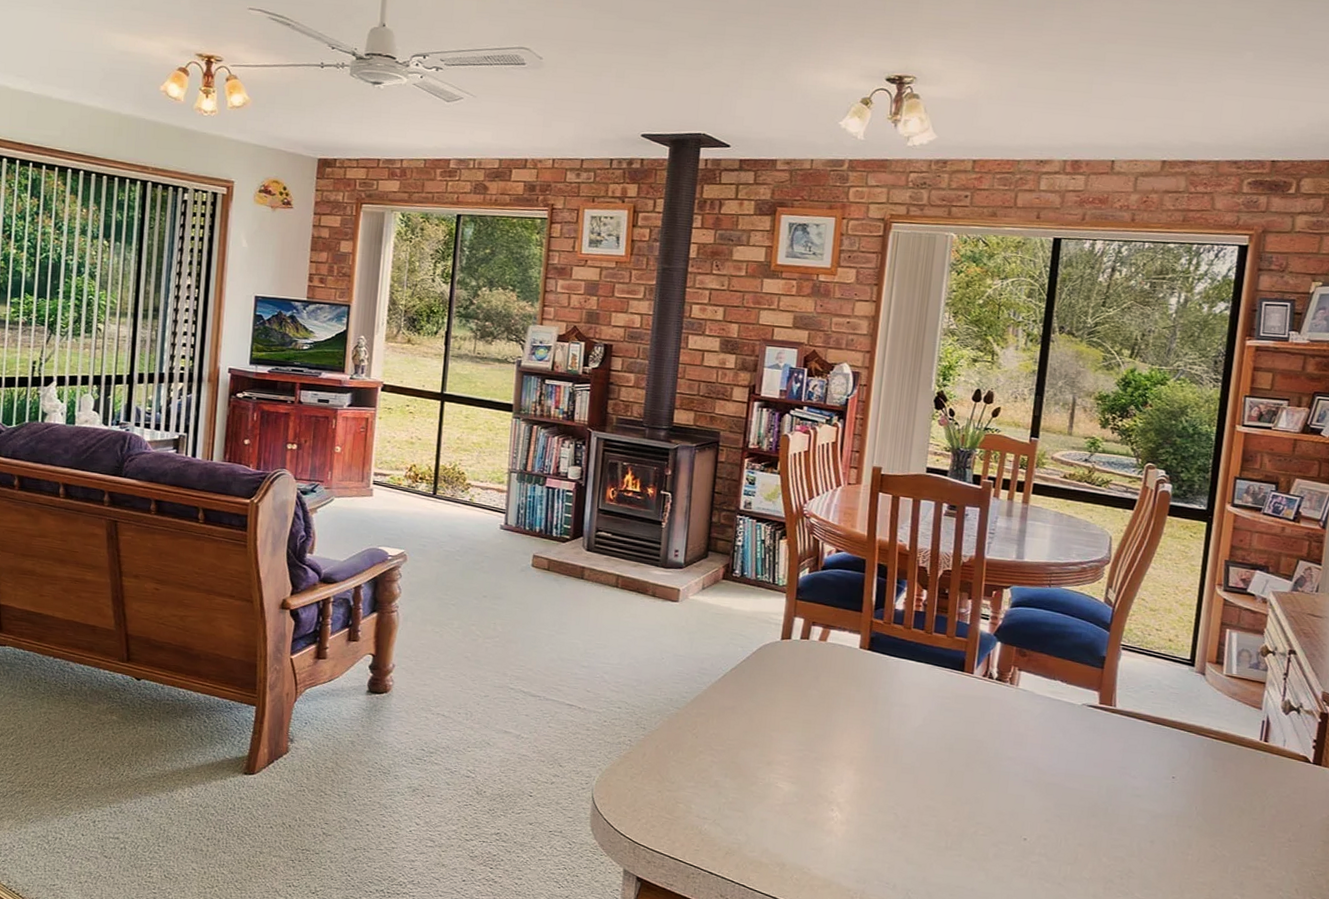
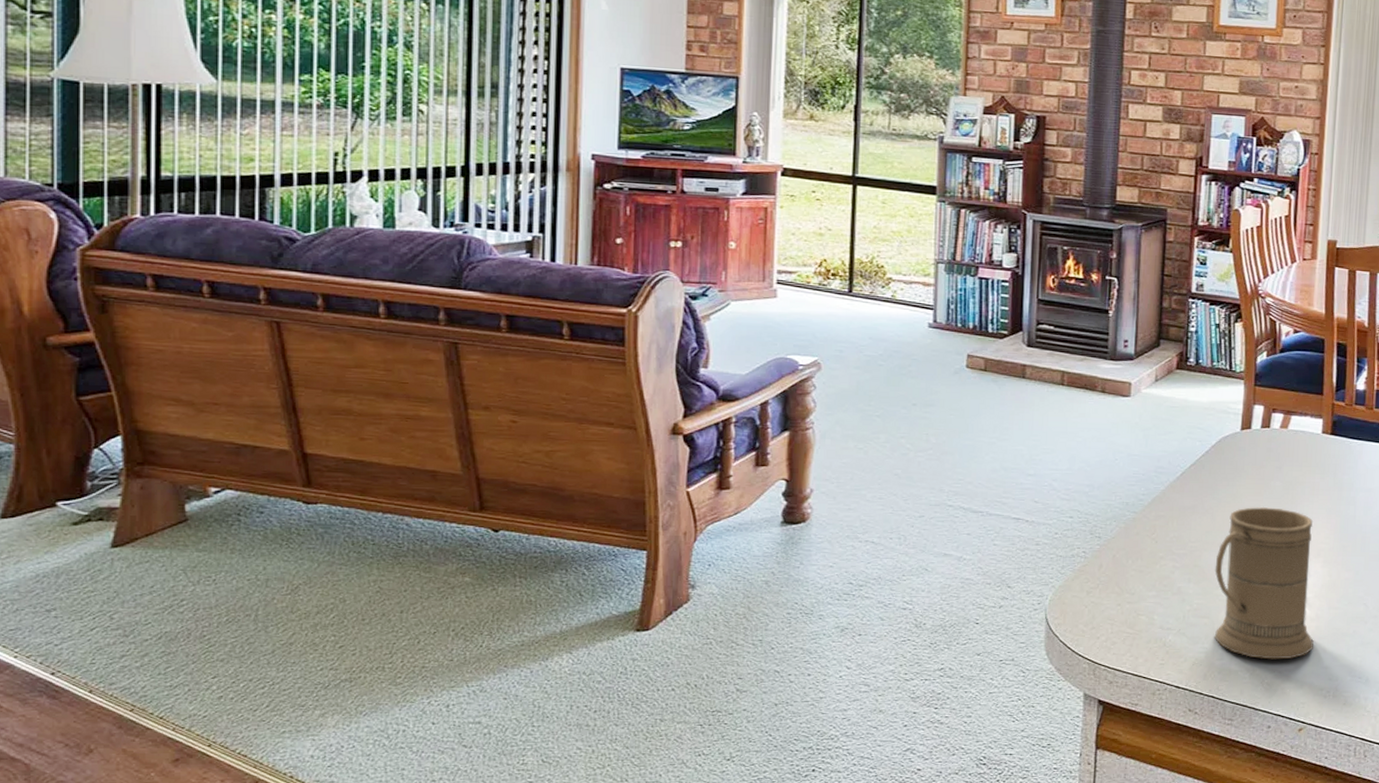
mug: none [747,712,848,858] -> present [1214,506,1314,660]

